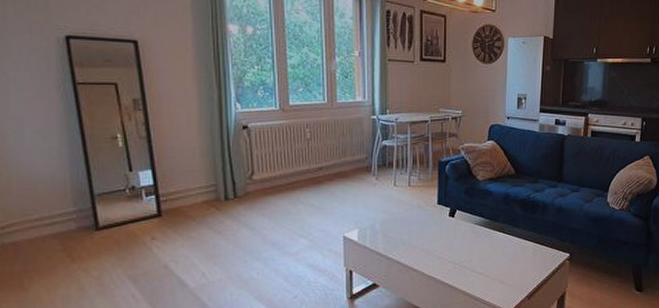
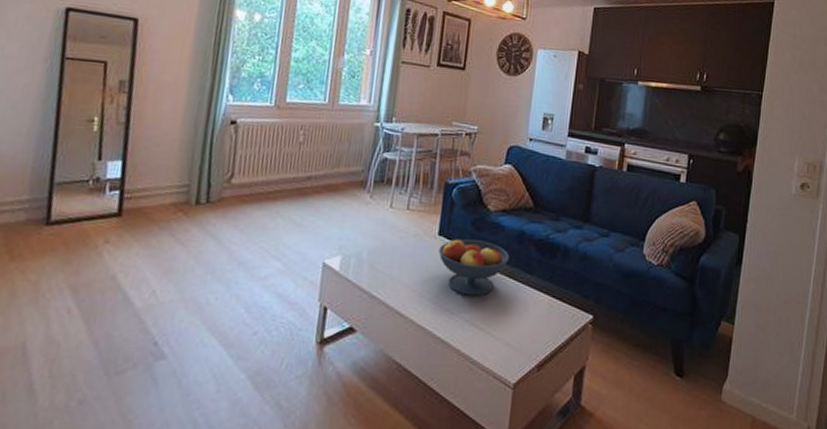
fruit bowl: none [439,205,499,249] -> present [438,239,510,296]

